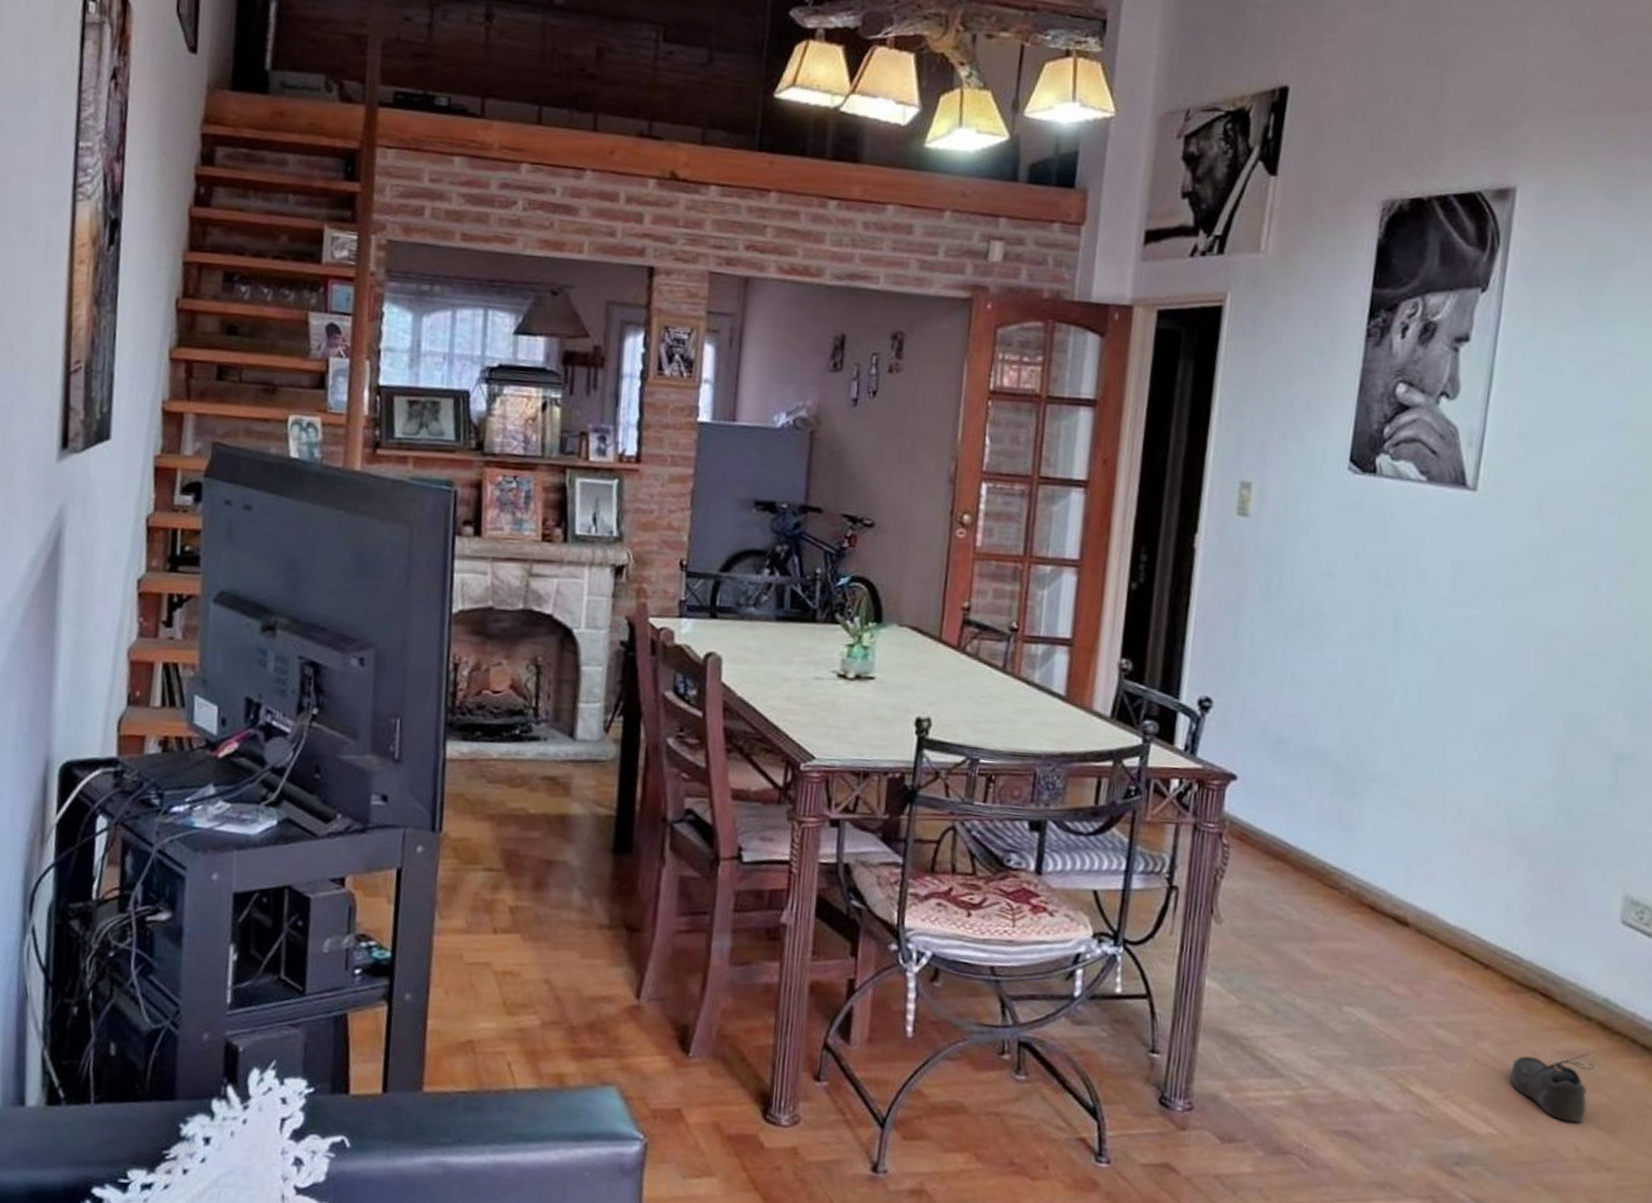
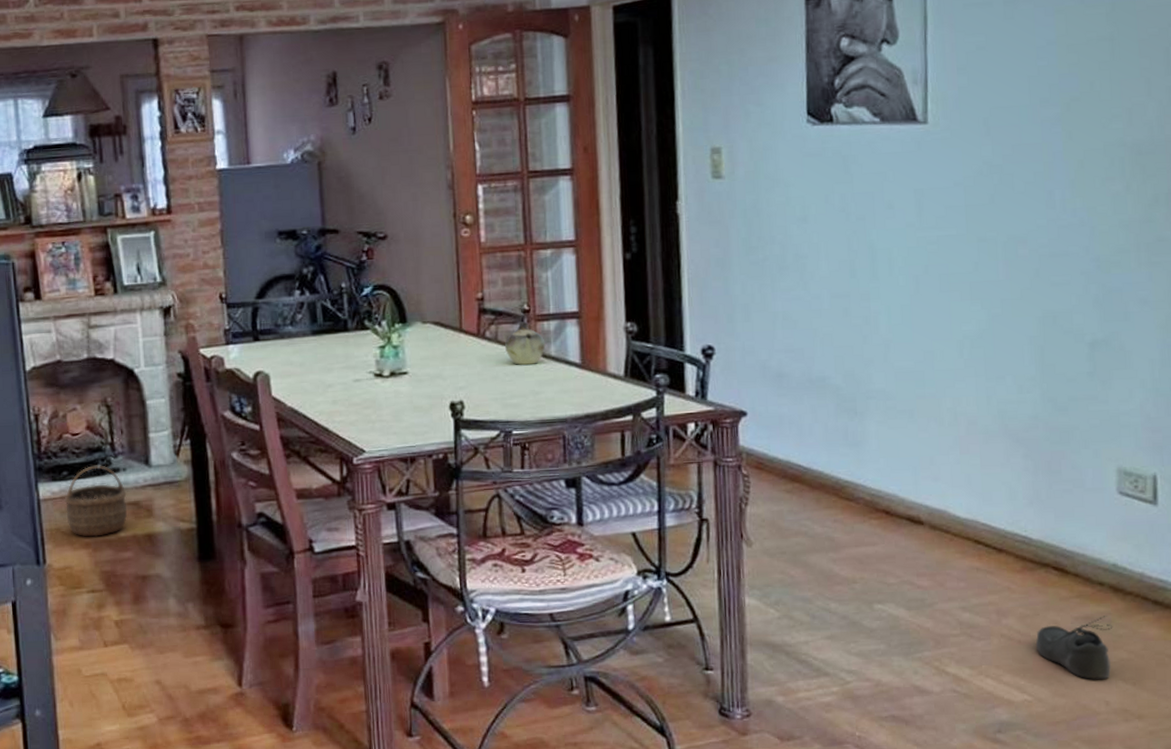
wicker basket: none [472,729,544,810] -> present [64,465,127,537]
teapot: none [984,640,1030,690] -> present [504,321,546,366]

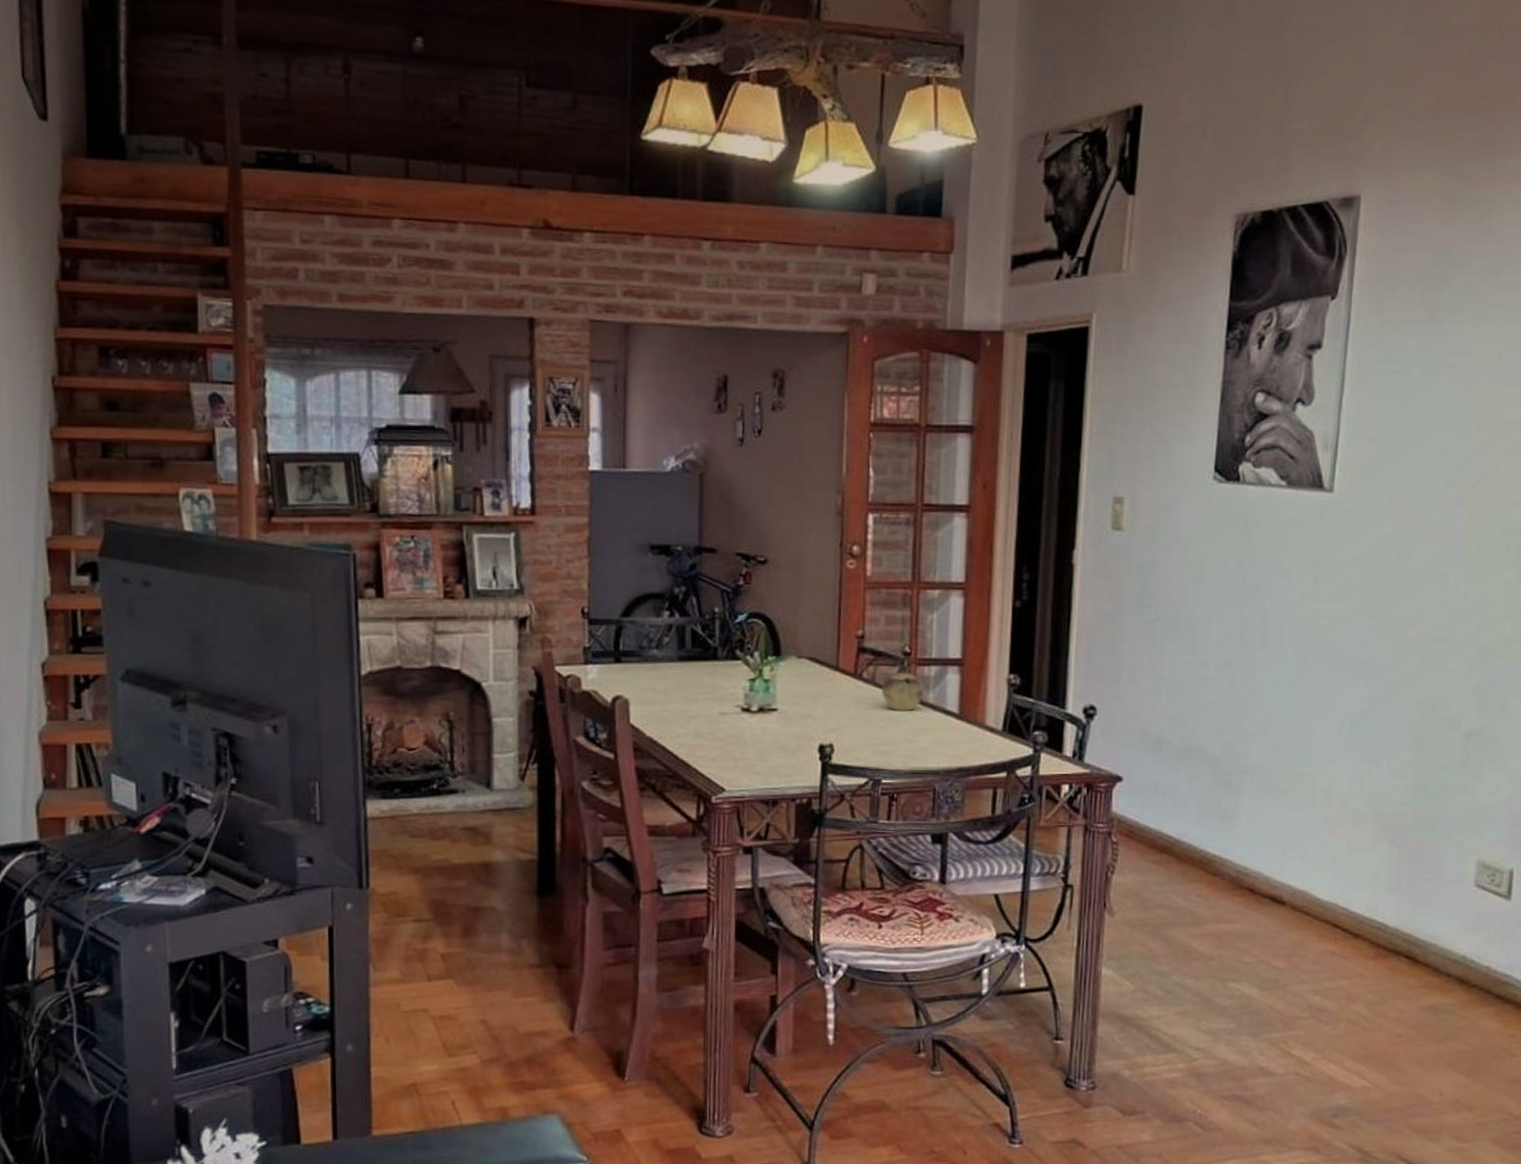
wicker basket: present [64,465,127,537] -> none [394,784,464,862]
shoe: present [1035,616,1113,679] -> none [1379,1007,1455,1069]

